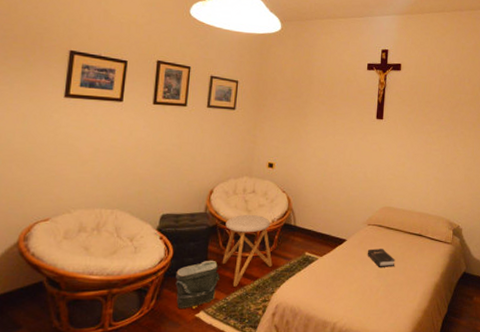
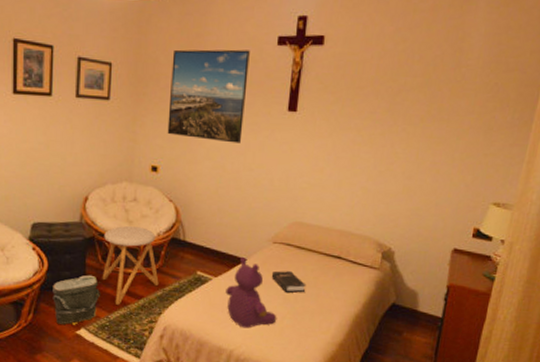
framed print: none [282,71,347,144] -> present [167,49,250,144]
teddy bear: none [329,237,373,302] -> present [226,256,277,329]

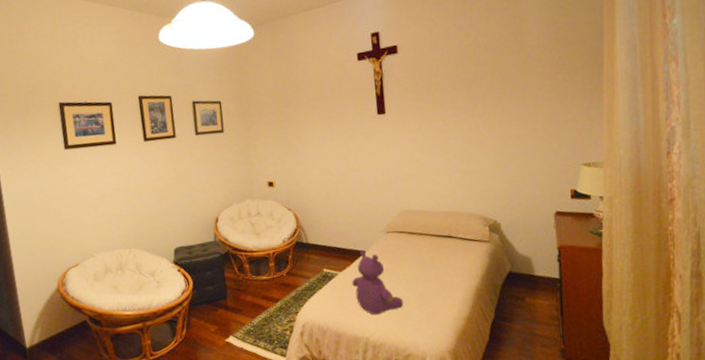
bag: present [53,275,101,325] -> none [199,286,243,335]
stool: present [102,226,159,306] -> none [237,237,292,311]
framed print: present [167,49,250,144] -> none [270,69,342,153]
hardback book: present [271,270,307,293] -> none [390,256,425,276]

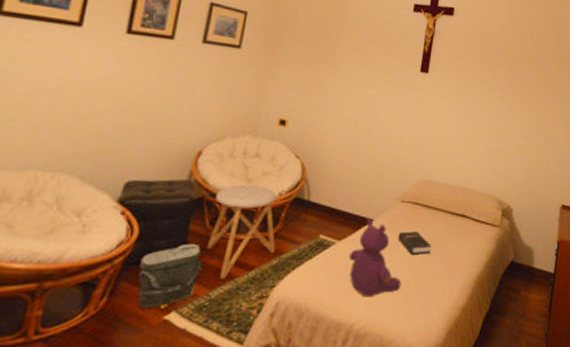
bag: none [199,286,243,335] -> present [138,243,204,308]
stool: none [237,237,292,311] -> present [206,185,277,280]
hardback book: none [390,256,425,276] -> present [397,231,432,255]

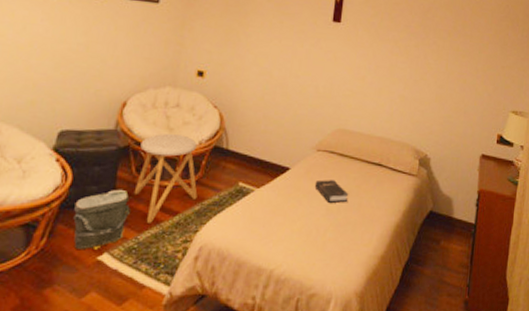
teddy bear: present [349,217,402,298] -> none [268,165,320,244]

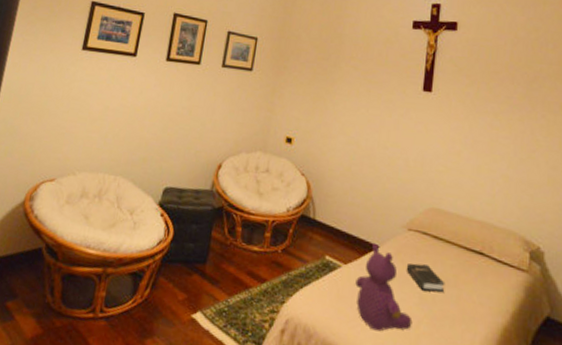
bag: present [73,189,132,249] -> none [172,249,223,307]
stool: present [133,134,198,225] -> none [225,197,285,289]
teddy bear: none [268,165,320,244] -> present [355,242,413,332]

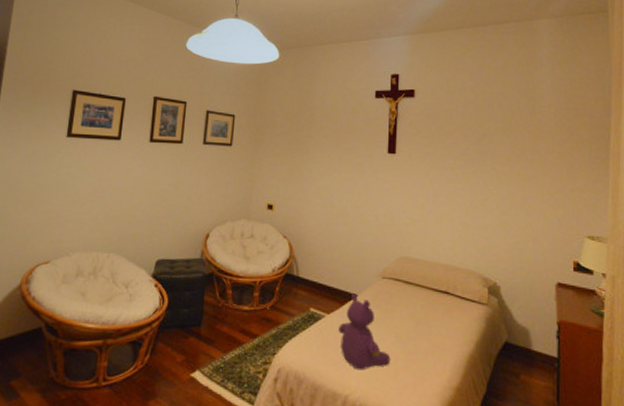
hardback book: present [406,262,445,293] -> none [382,307,417,331]

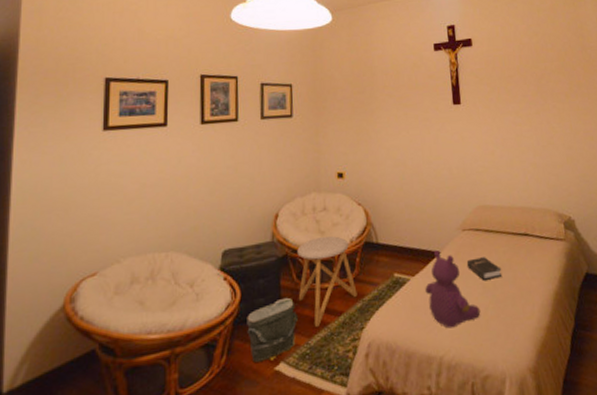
bag: none [170,312,217,367] -> present [247,297,299,362]
stool: none [218,262,274,346] -> present [297,236,358,328]
hardback book: none [382,307,417,331] -> present [466,257,503,280]

